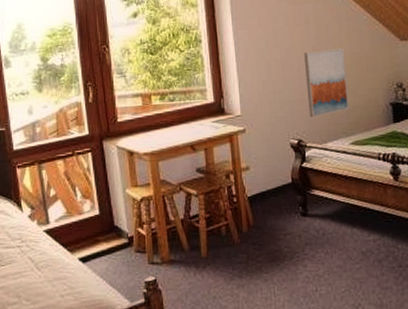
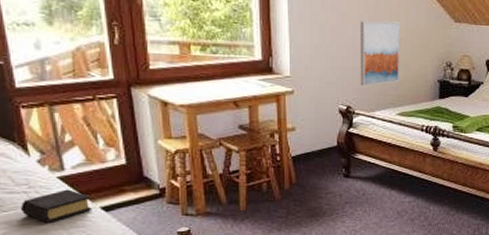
book: none [14,242,72,277] -> present [20,189,93,224]

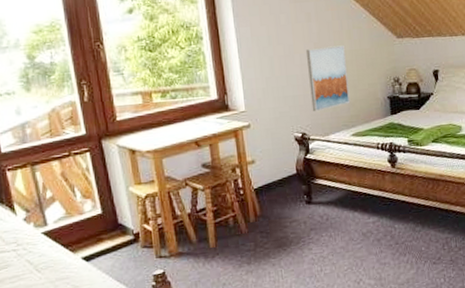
book: present [20,189,93,224] -> none [10,243,75,279]

